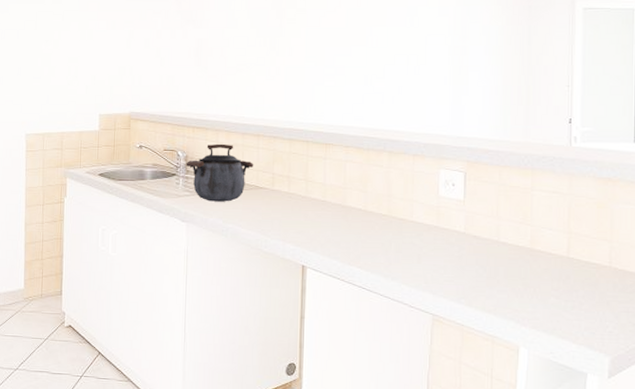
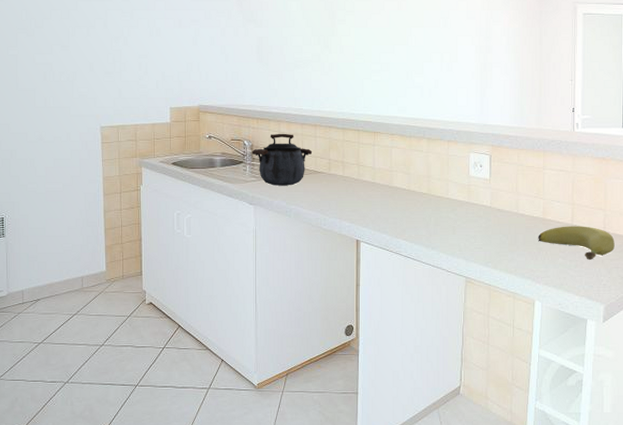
banana: none [524,258,624,301] -> present [538,226,615,260]

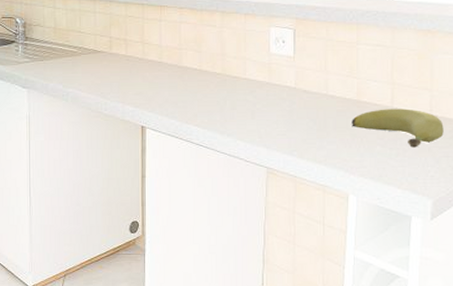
kettle: present [251,133,313,186] -> none [24,9,92,67]

